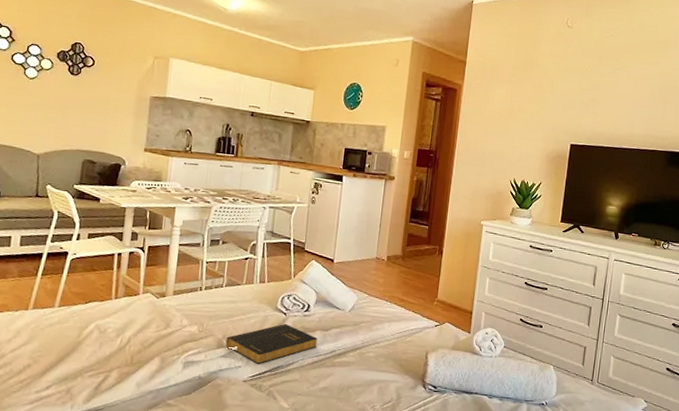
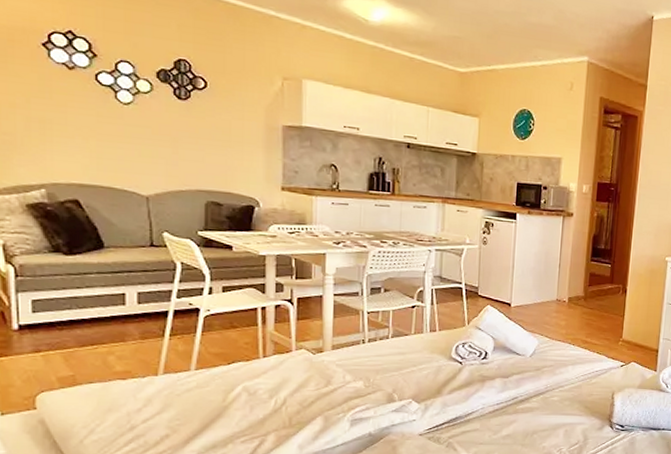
book: present [225,323,318,364] -> none [396,372,498,416]

